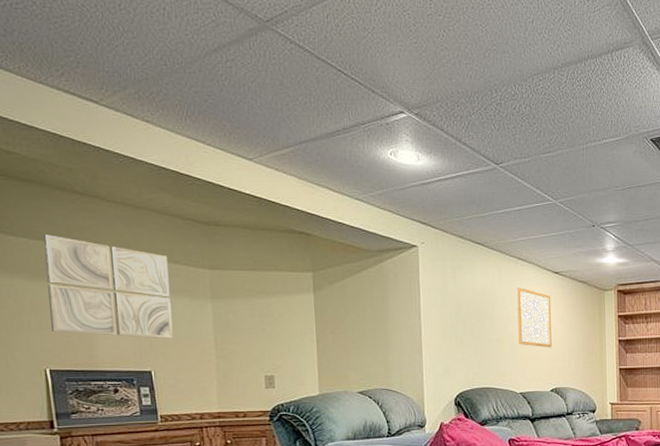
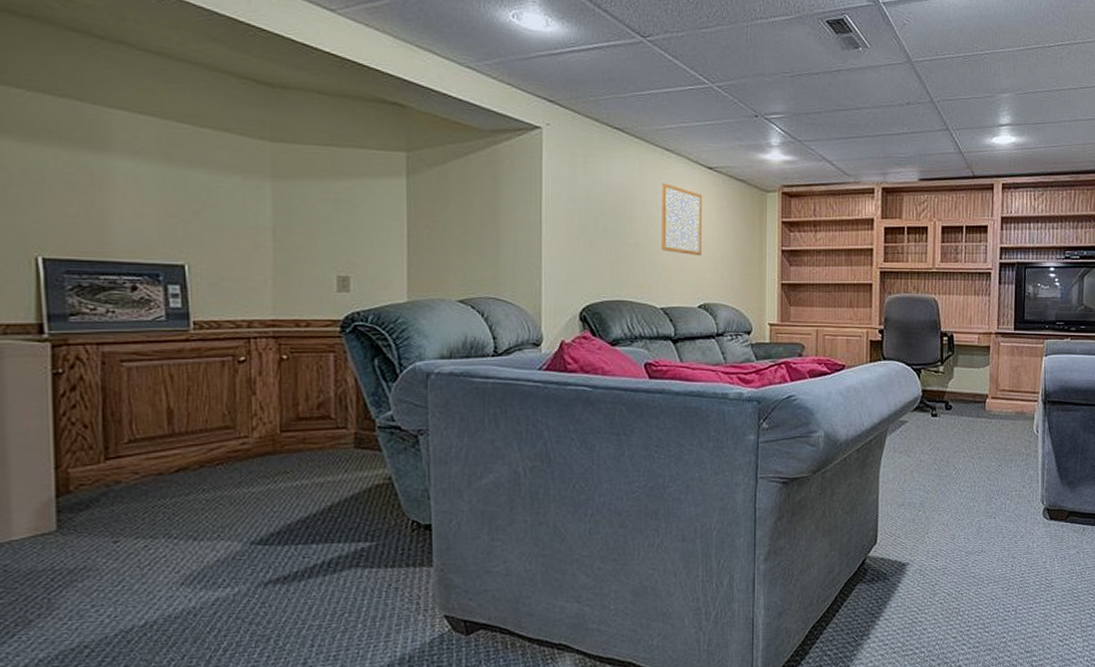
wall art: present [43,234,174,339] -> none [44,85,217,226]

